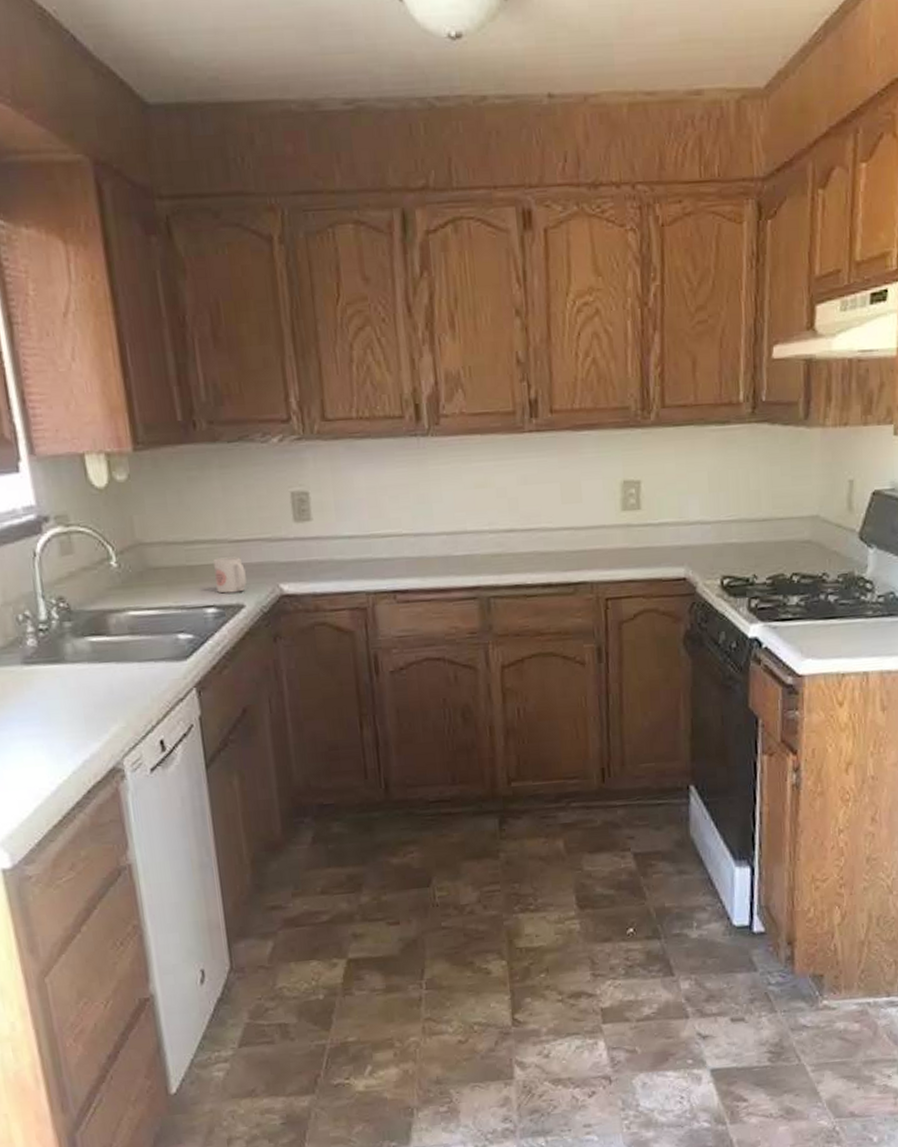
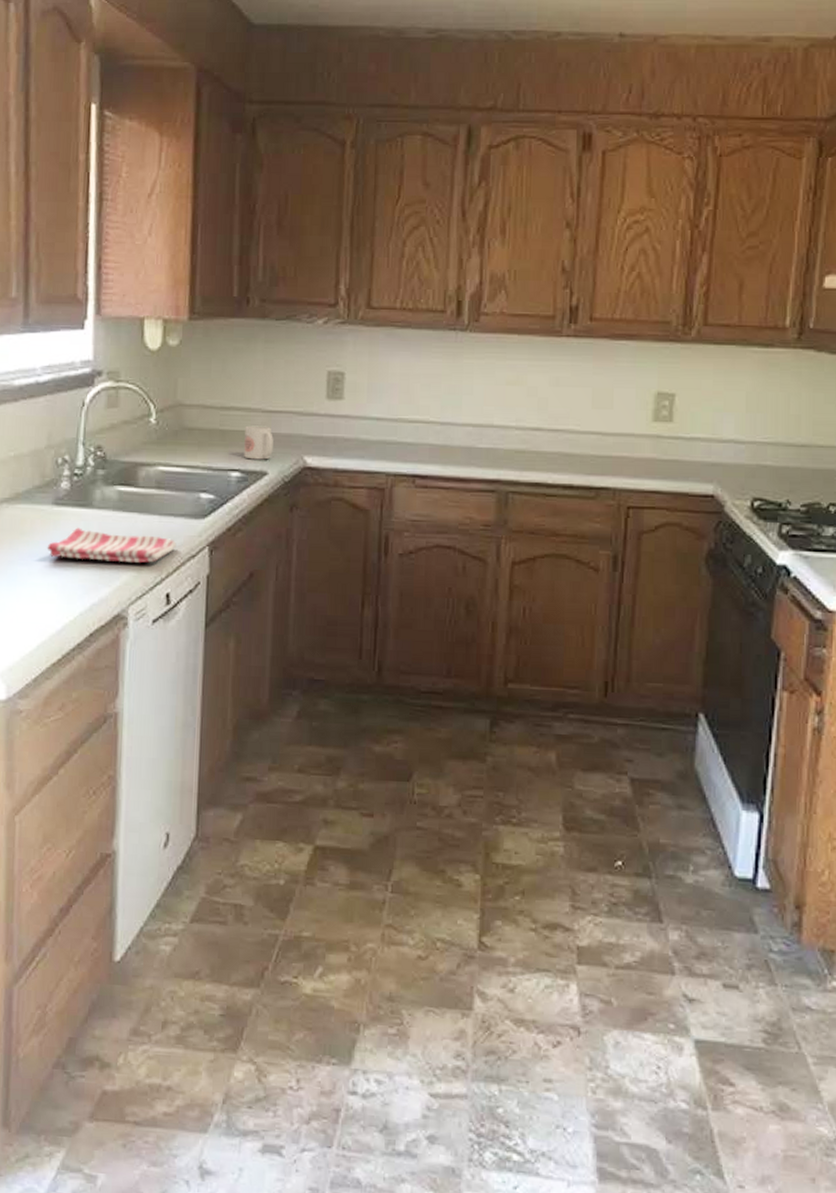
dish towel: none [24,683,162,718] -> present [47,527,177,564]

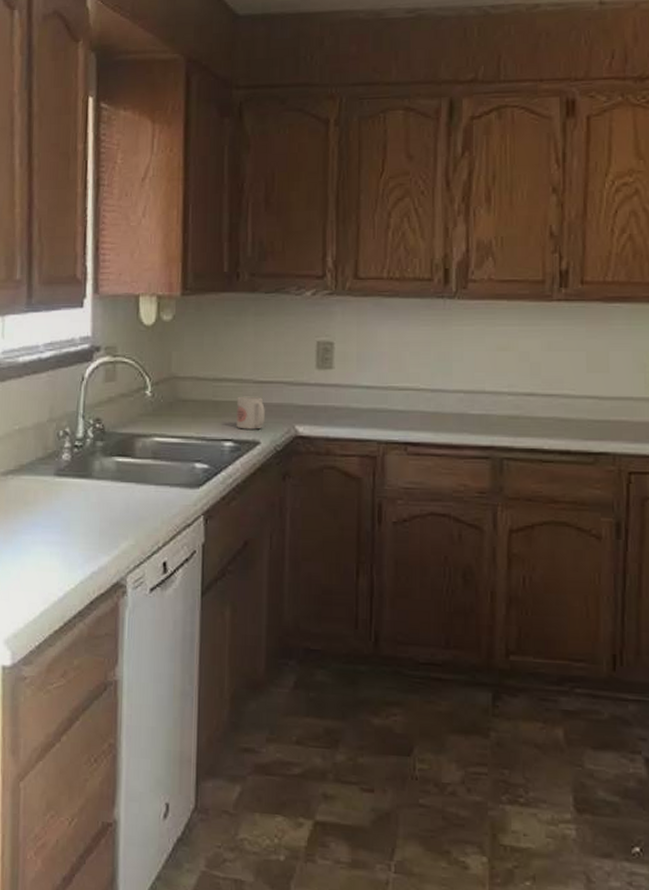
dish towel: present [47,527,177,564] -> none [49,497,173,533]

